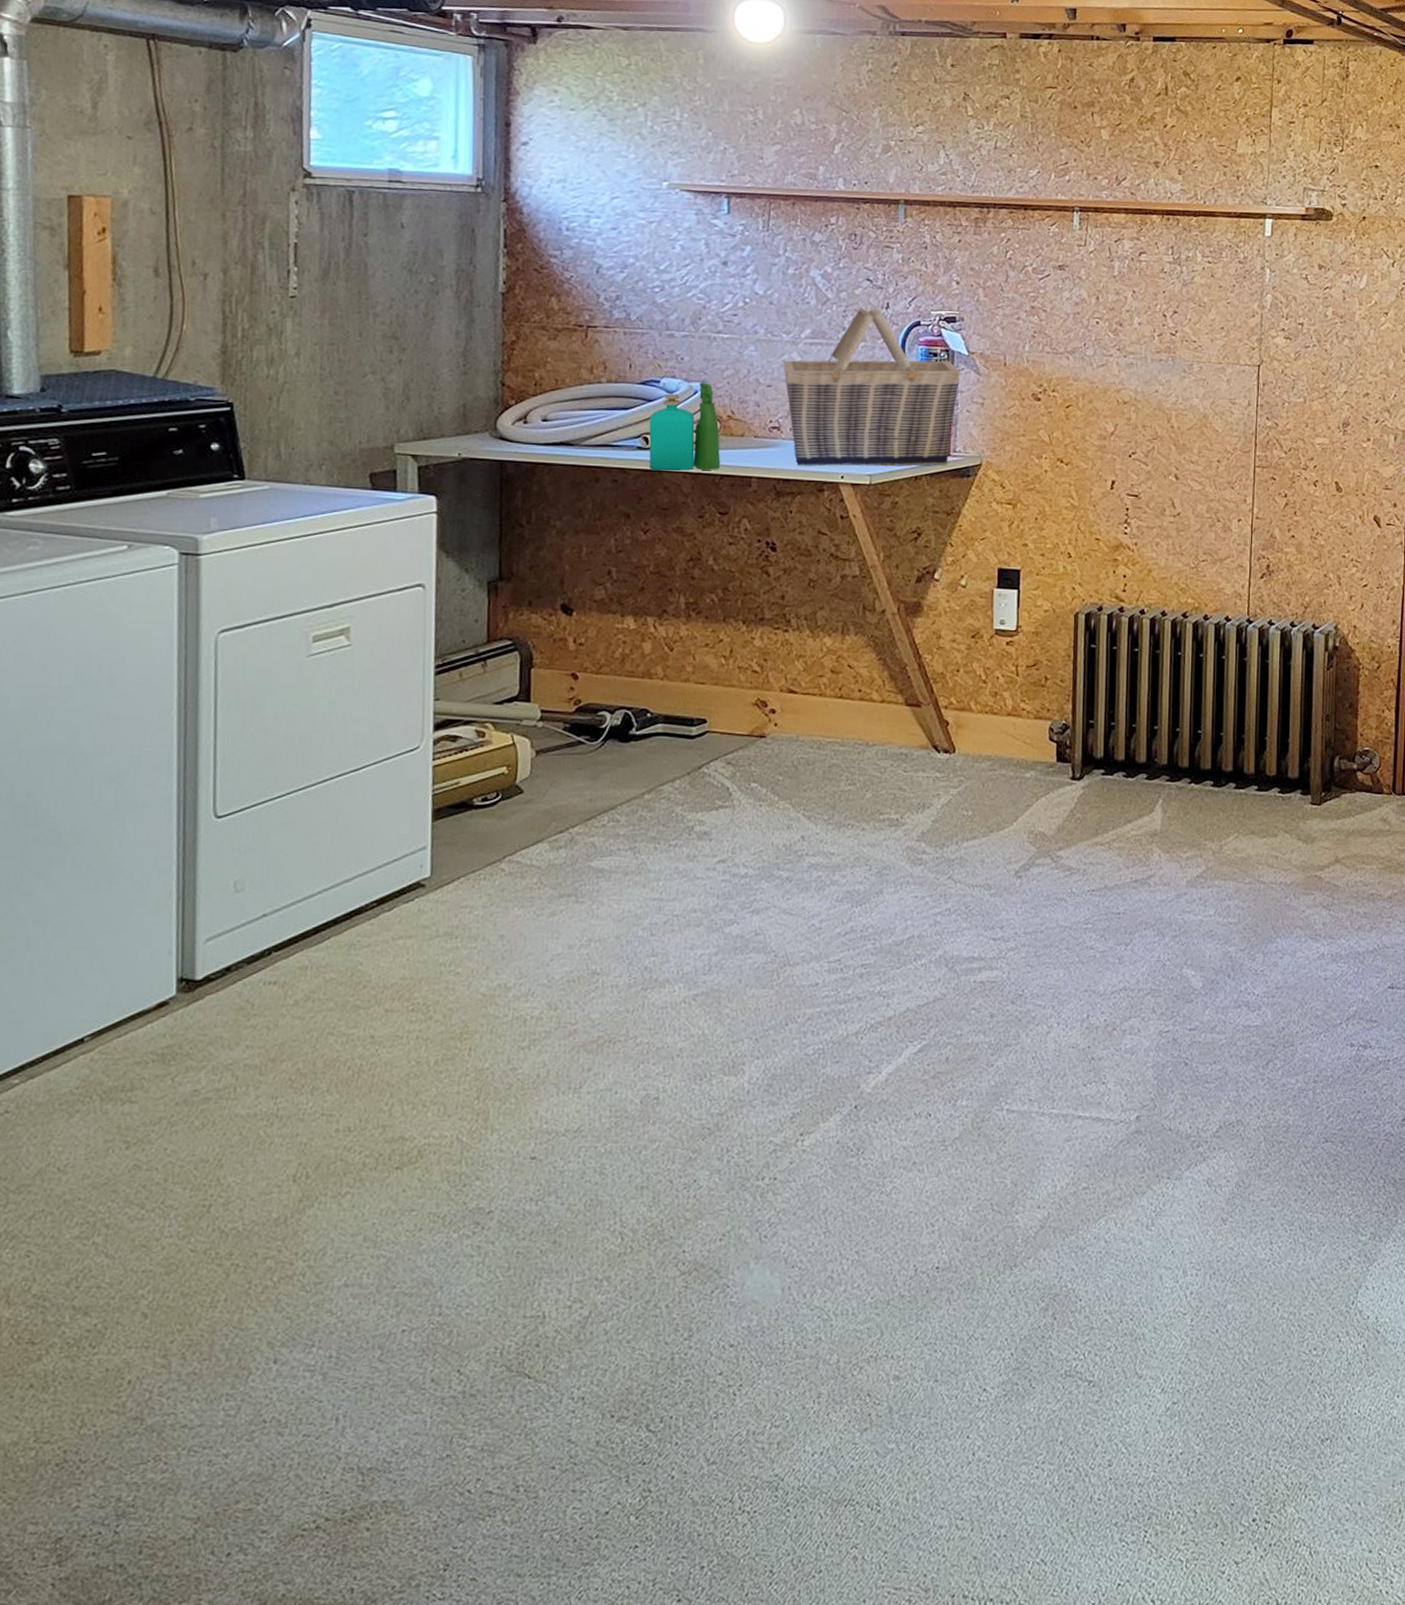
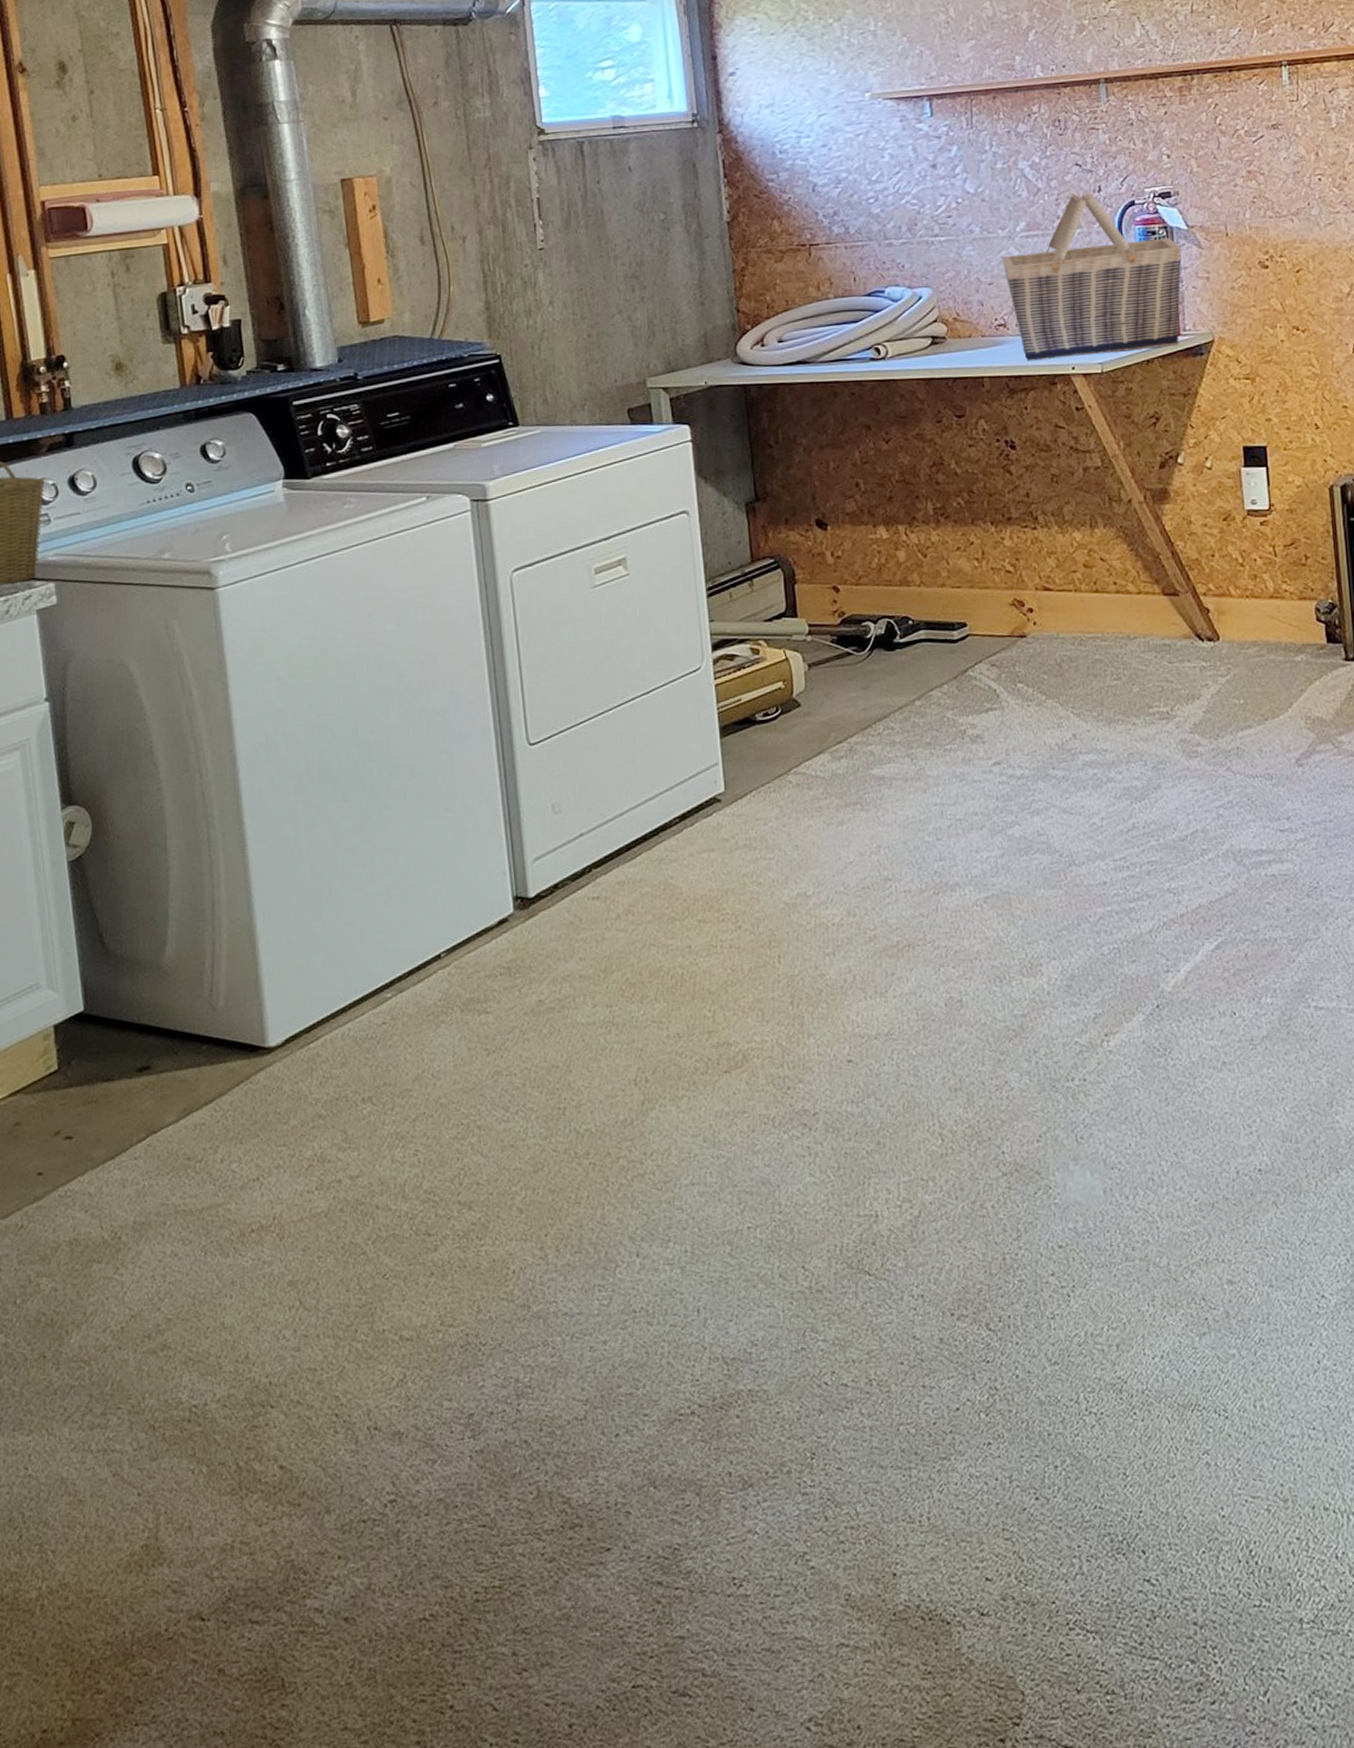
soap bottle: present [649,393,695,472] -> none [878,302,926,381]
spray bottle: present [694,382,721,470] -> none [923,287,952,375]

